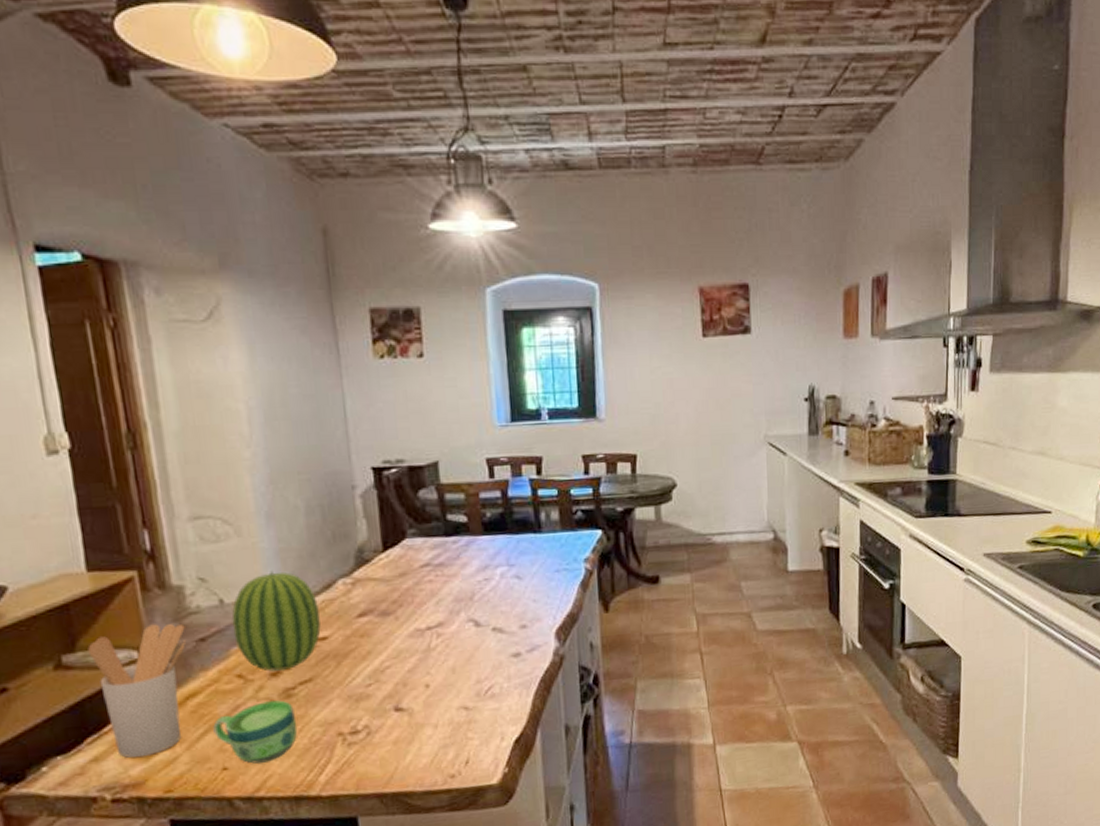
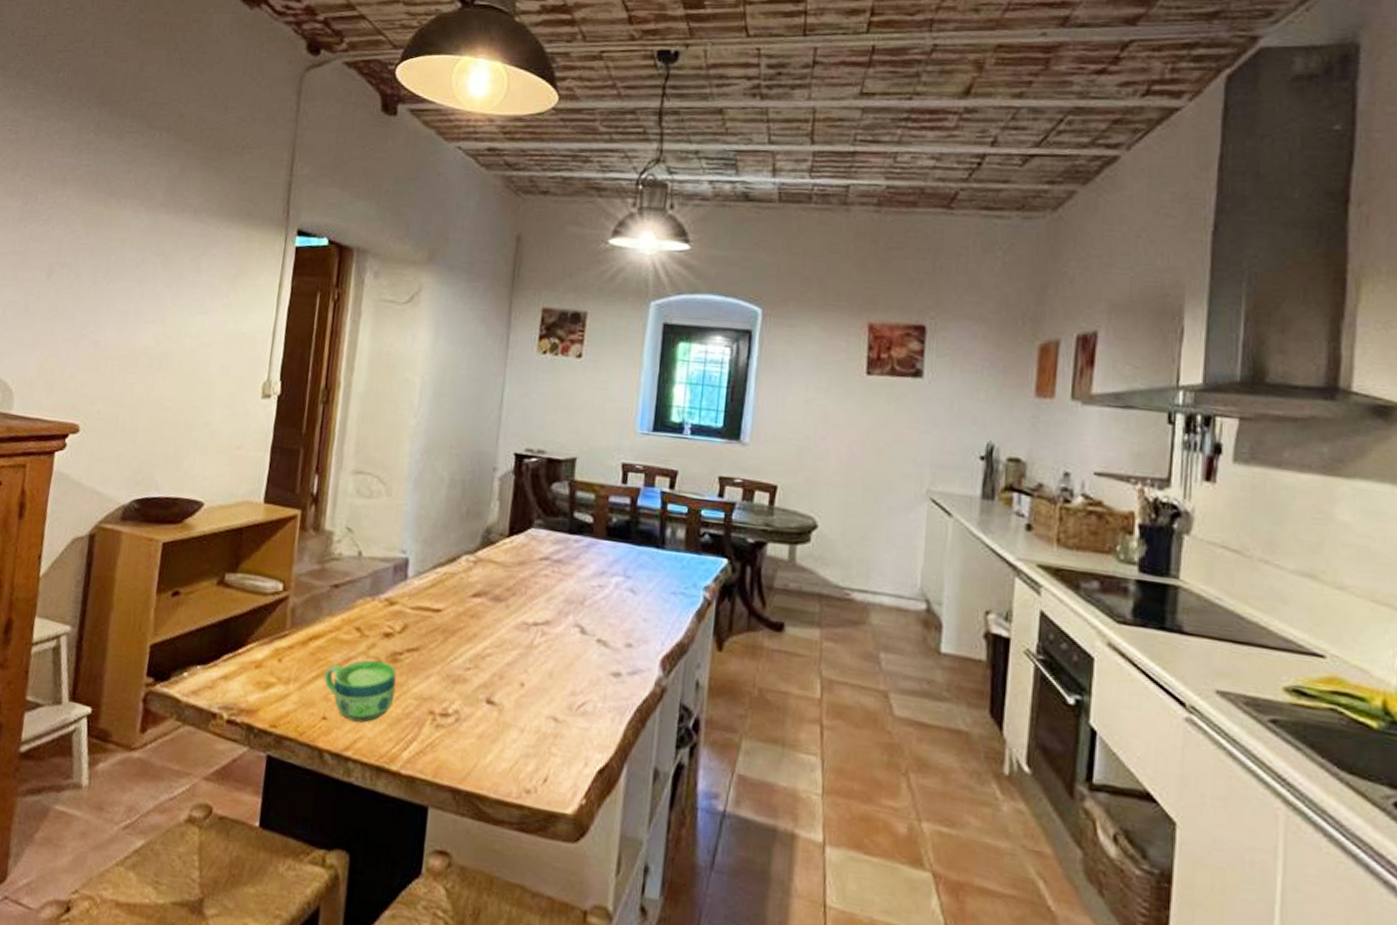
utensil holder: present [88,623,187,758] -> none [243,562,325,686]
fruit: present [231,571,321,671] -> none [362,534,441,634]

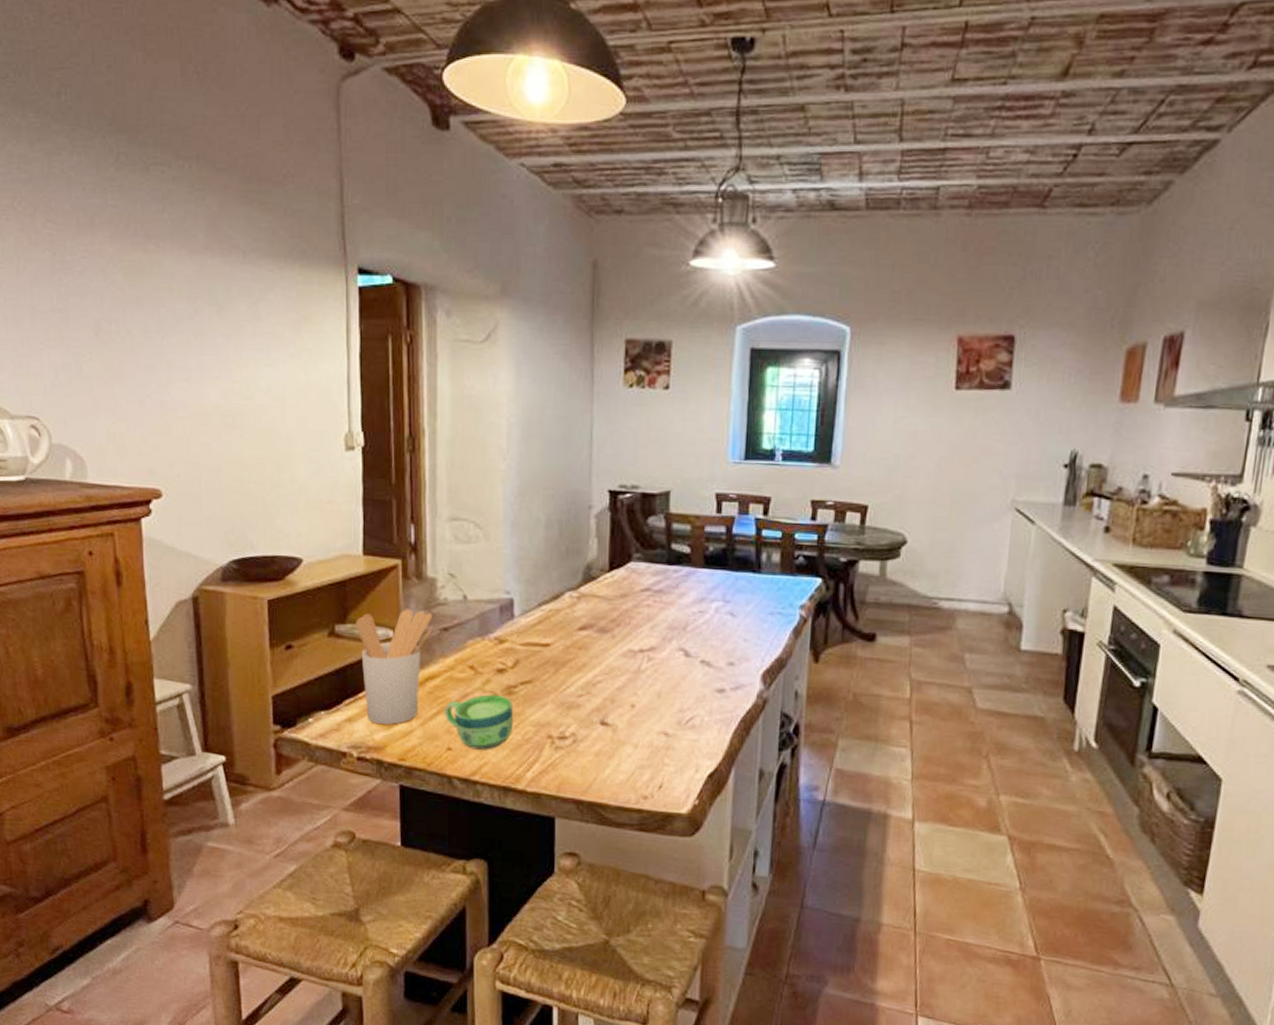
utensil holder: none [243,562,325,686] -> present [355,609,433,725]

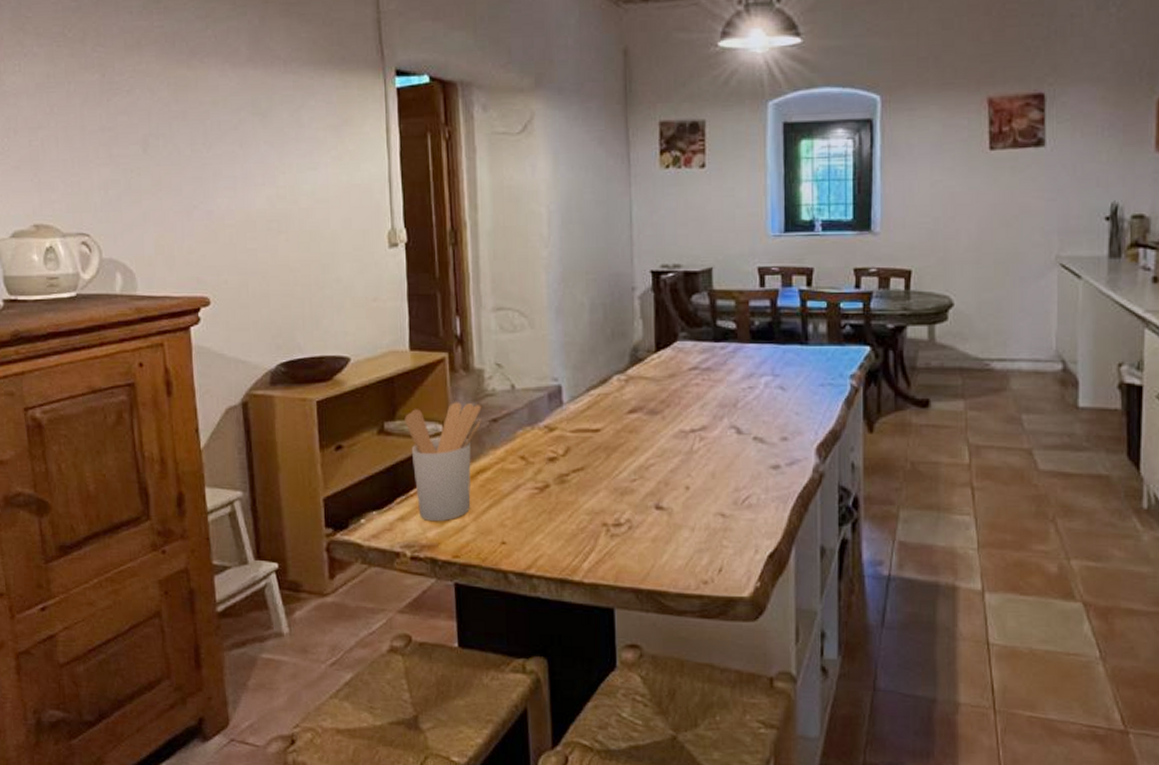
cup: present [444,694,514,750] -> none [497,484,568,542]

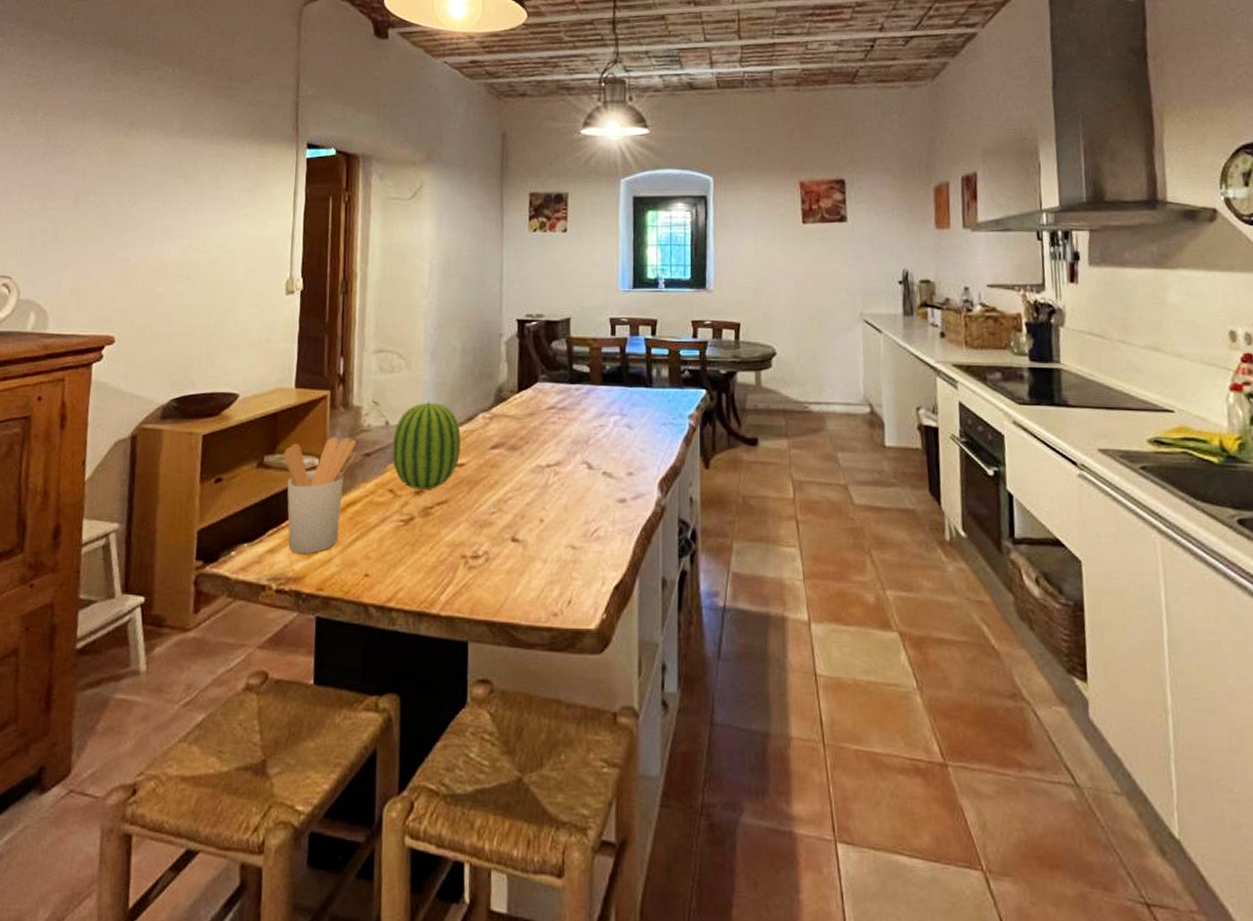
fruit: none [520,362,595,456] -> present [392,401,461,490]

